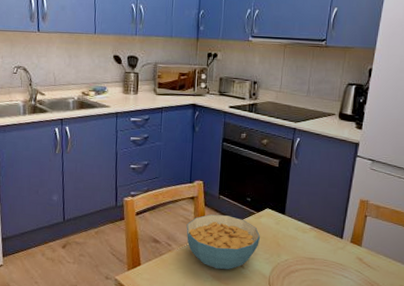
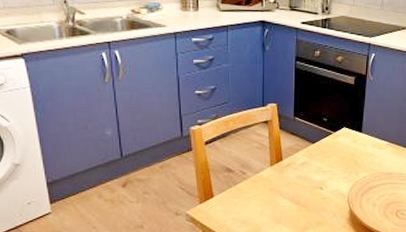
cereal bowl: present [186,214,261,270] -> none [261,138,339,193]

